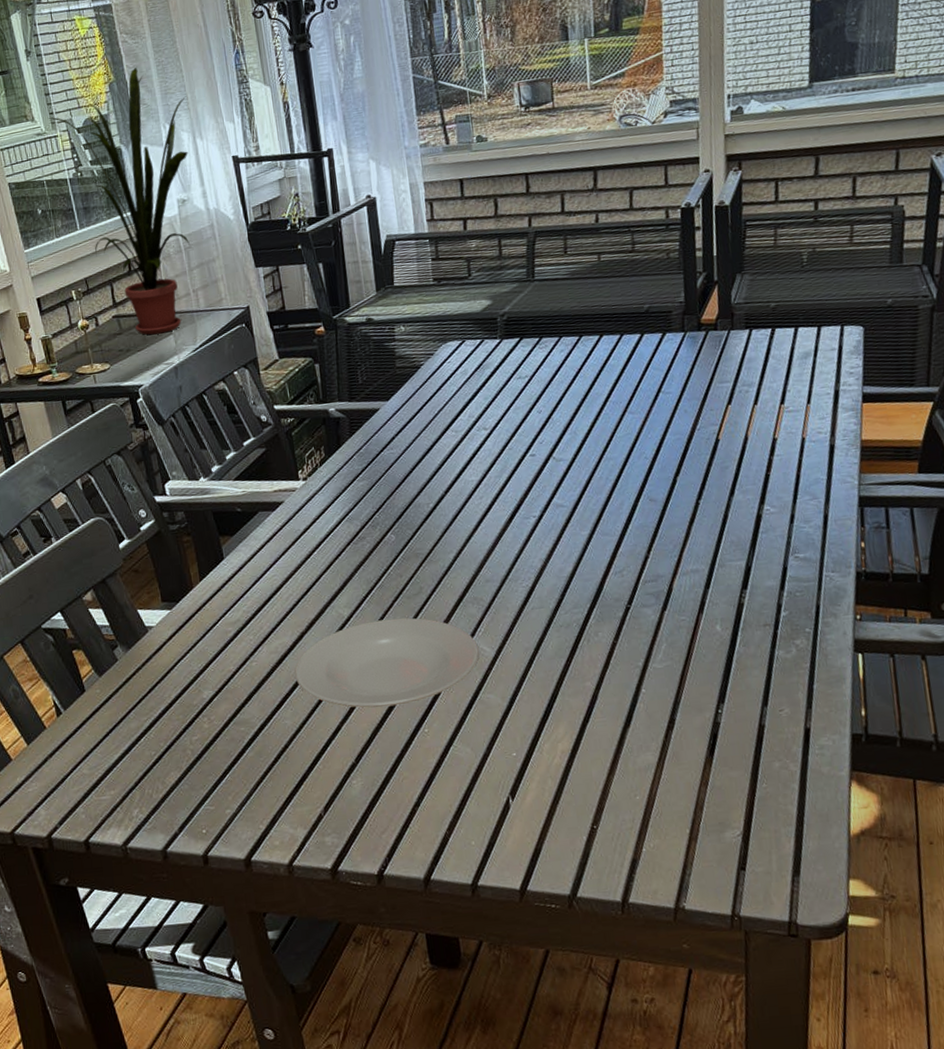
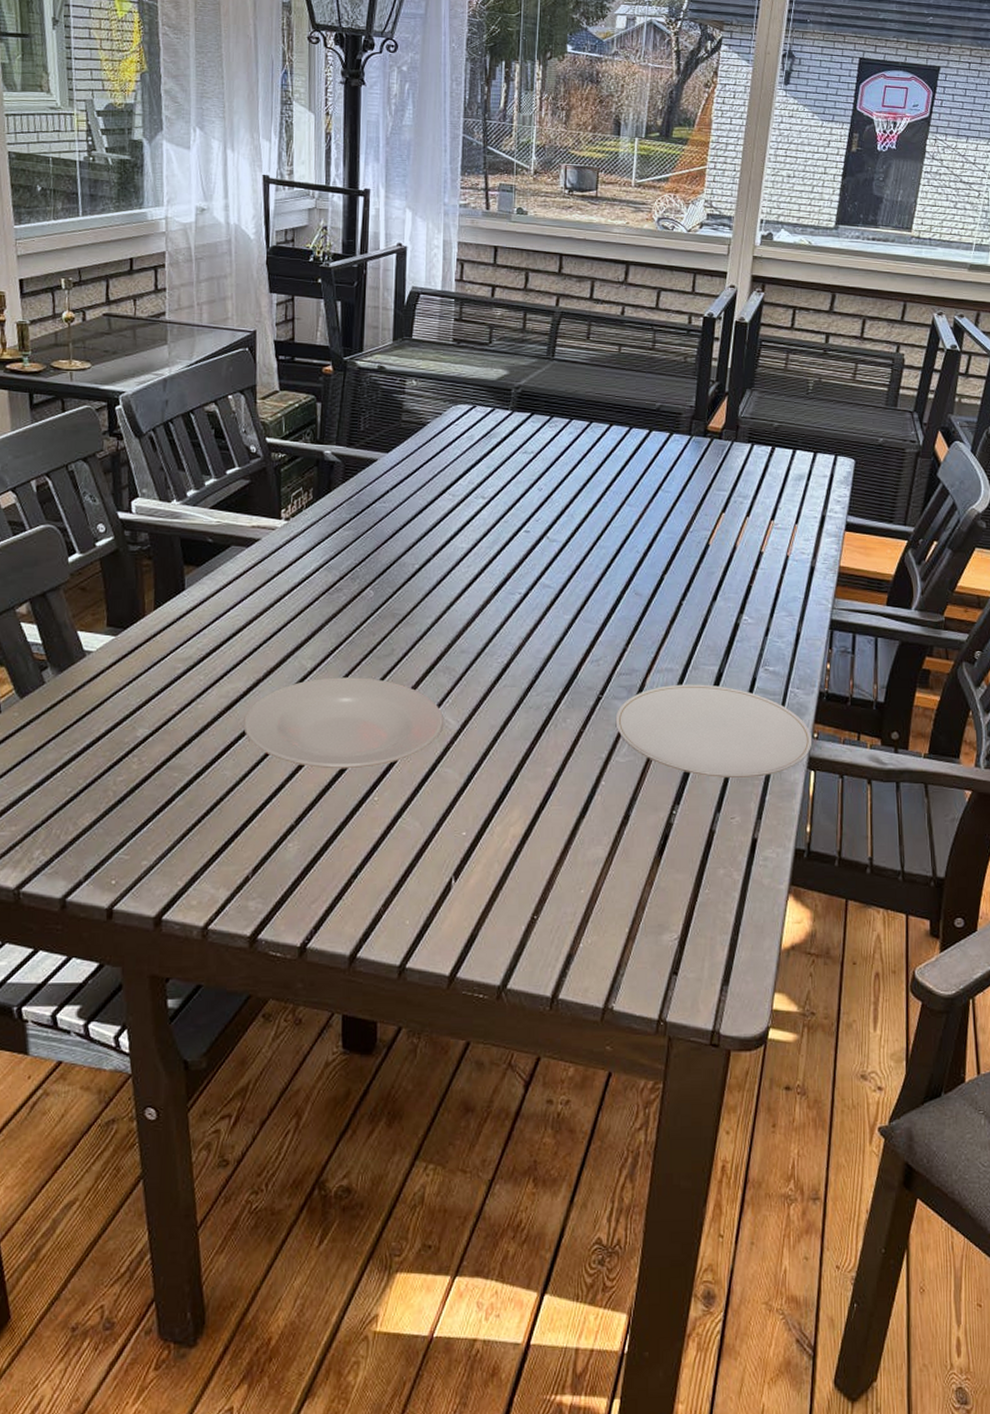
house plant: present [48,67,191,335] -> none [66,63,222,342]
plate: none [646,579,856,672] -> present [615,684,813,779]

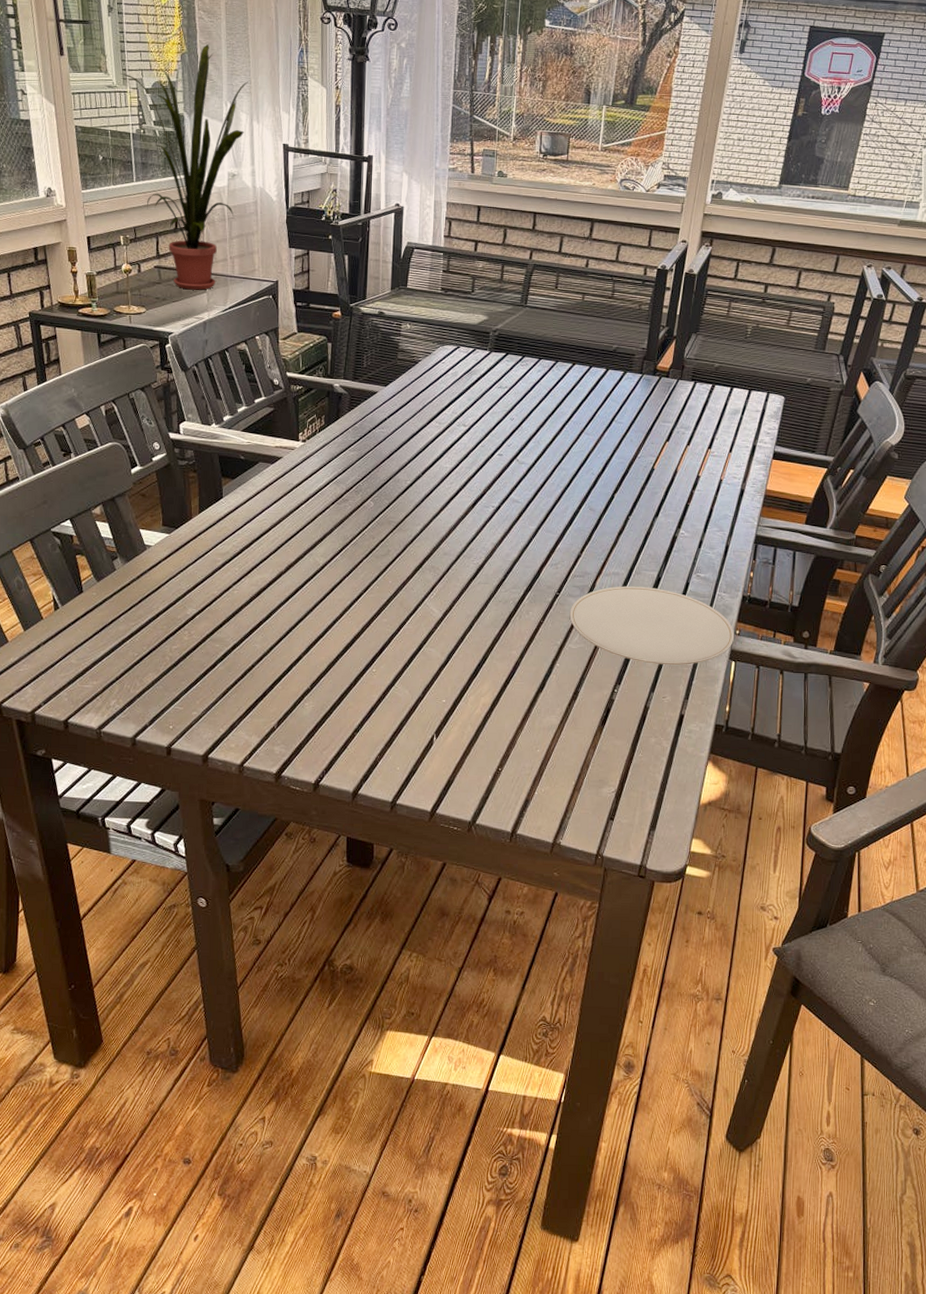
house plant: none [66,63,222,342] -> present [121,44,249,290]
plate: present [243,677,444,769] -> none [270,572,430,646]

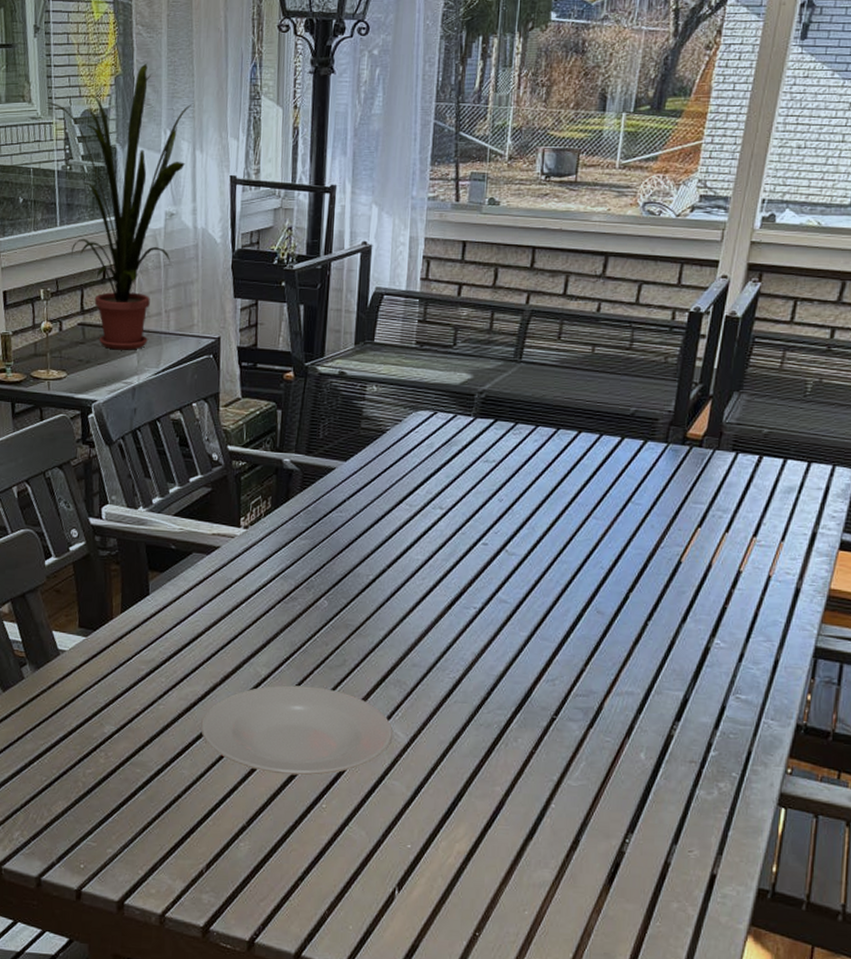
plate: none [270,572,430,646] -> present [201,685,394,776]
plate: present [569,586,735,666] -> none [569,708,785,811]

